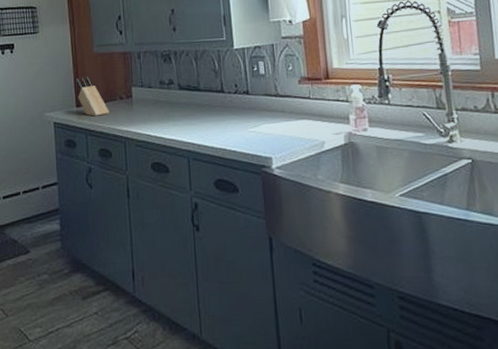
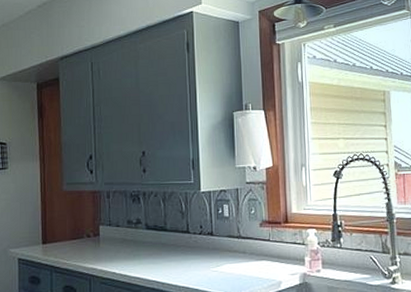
knife block: present [76,77,110,116] -> none [43,214,76,253]

